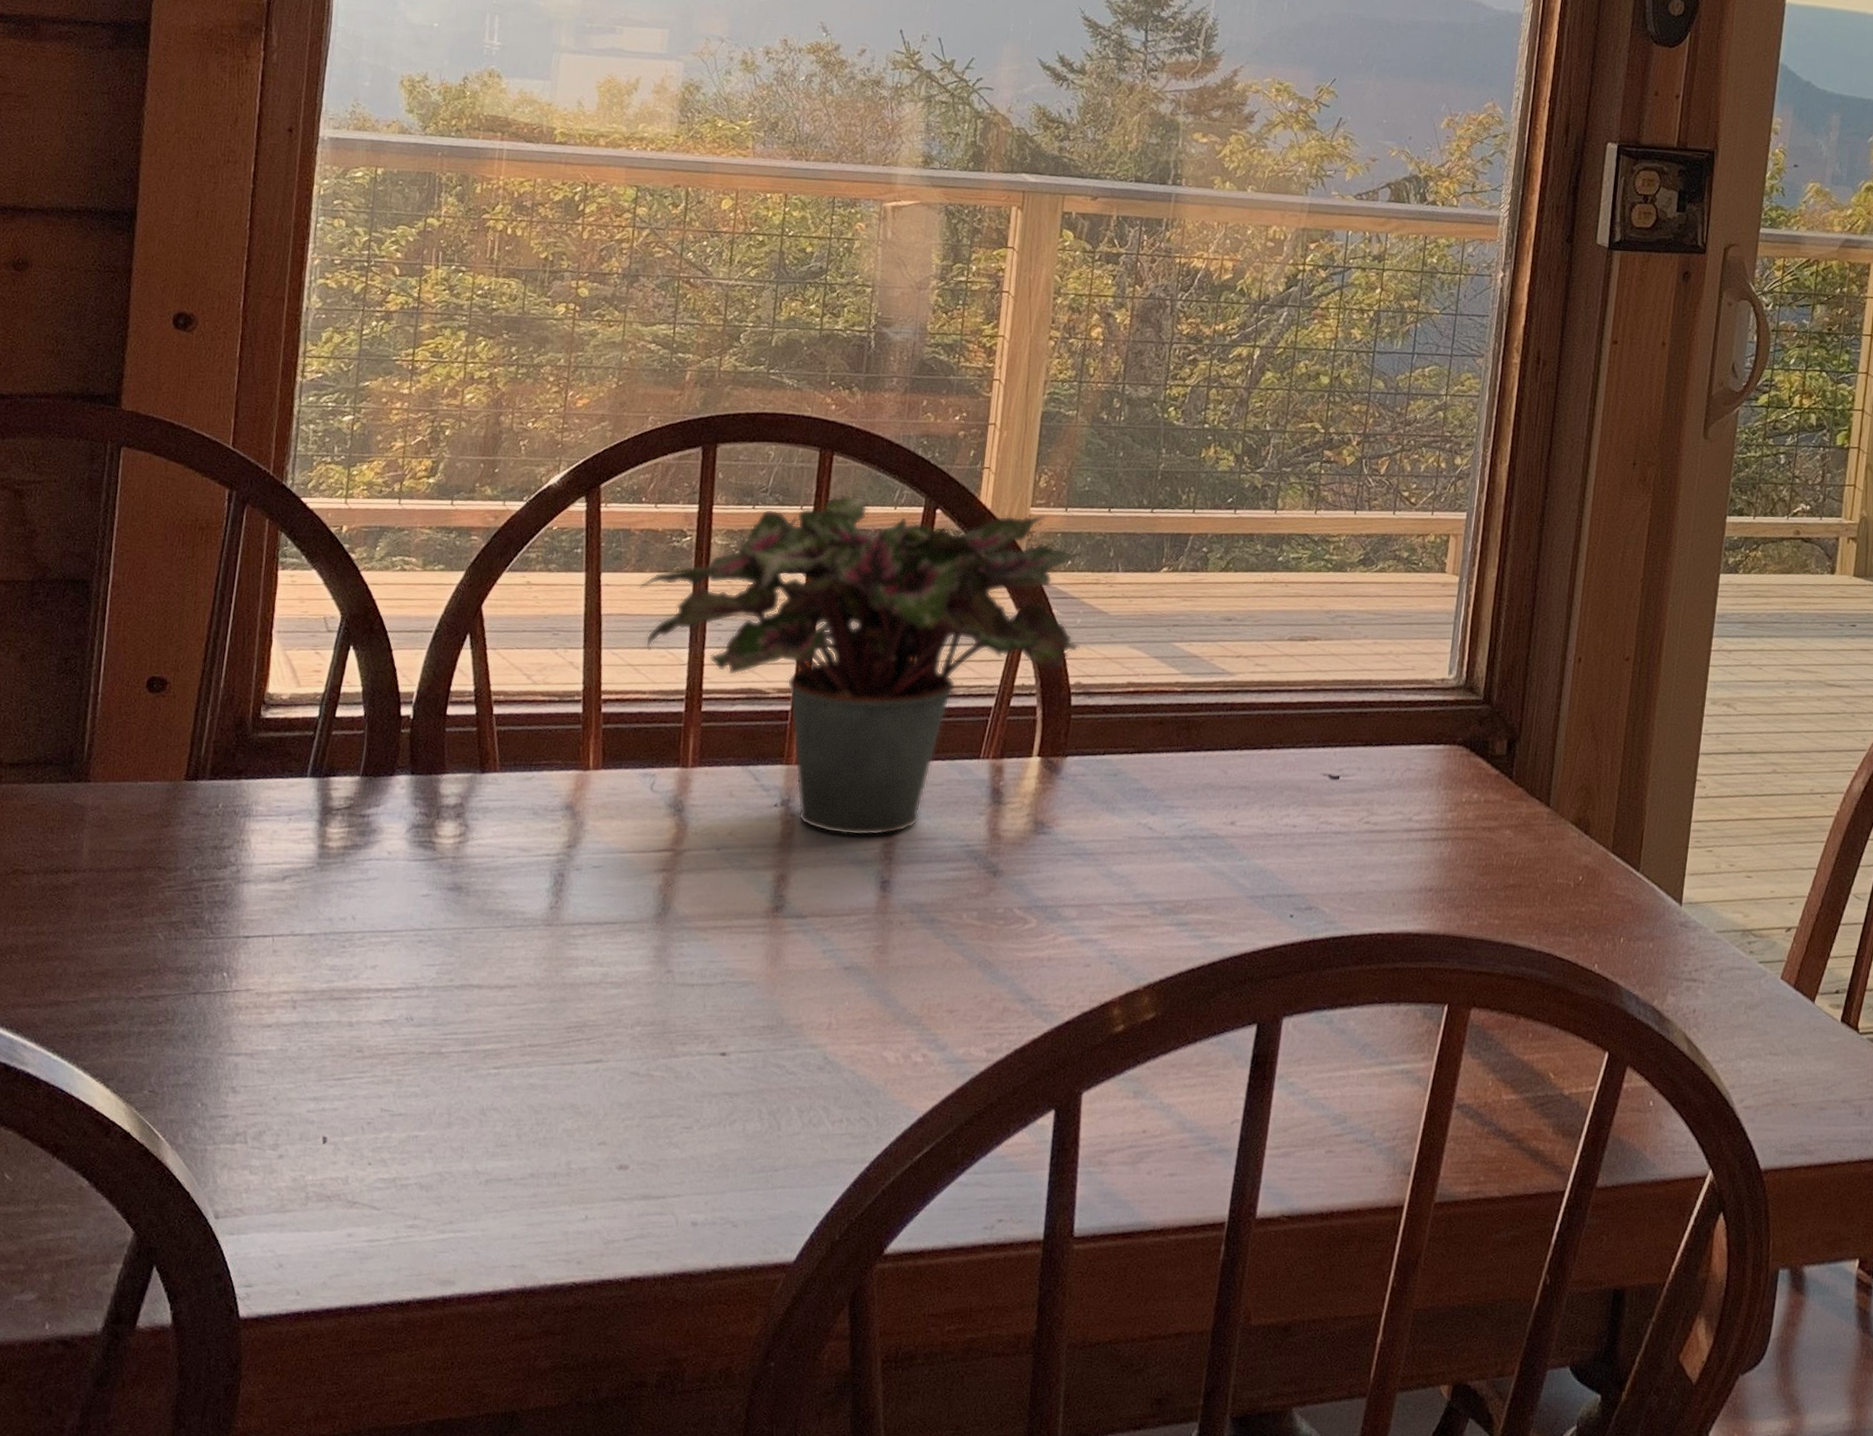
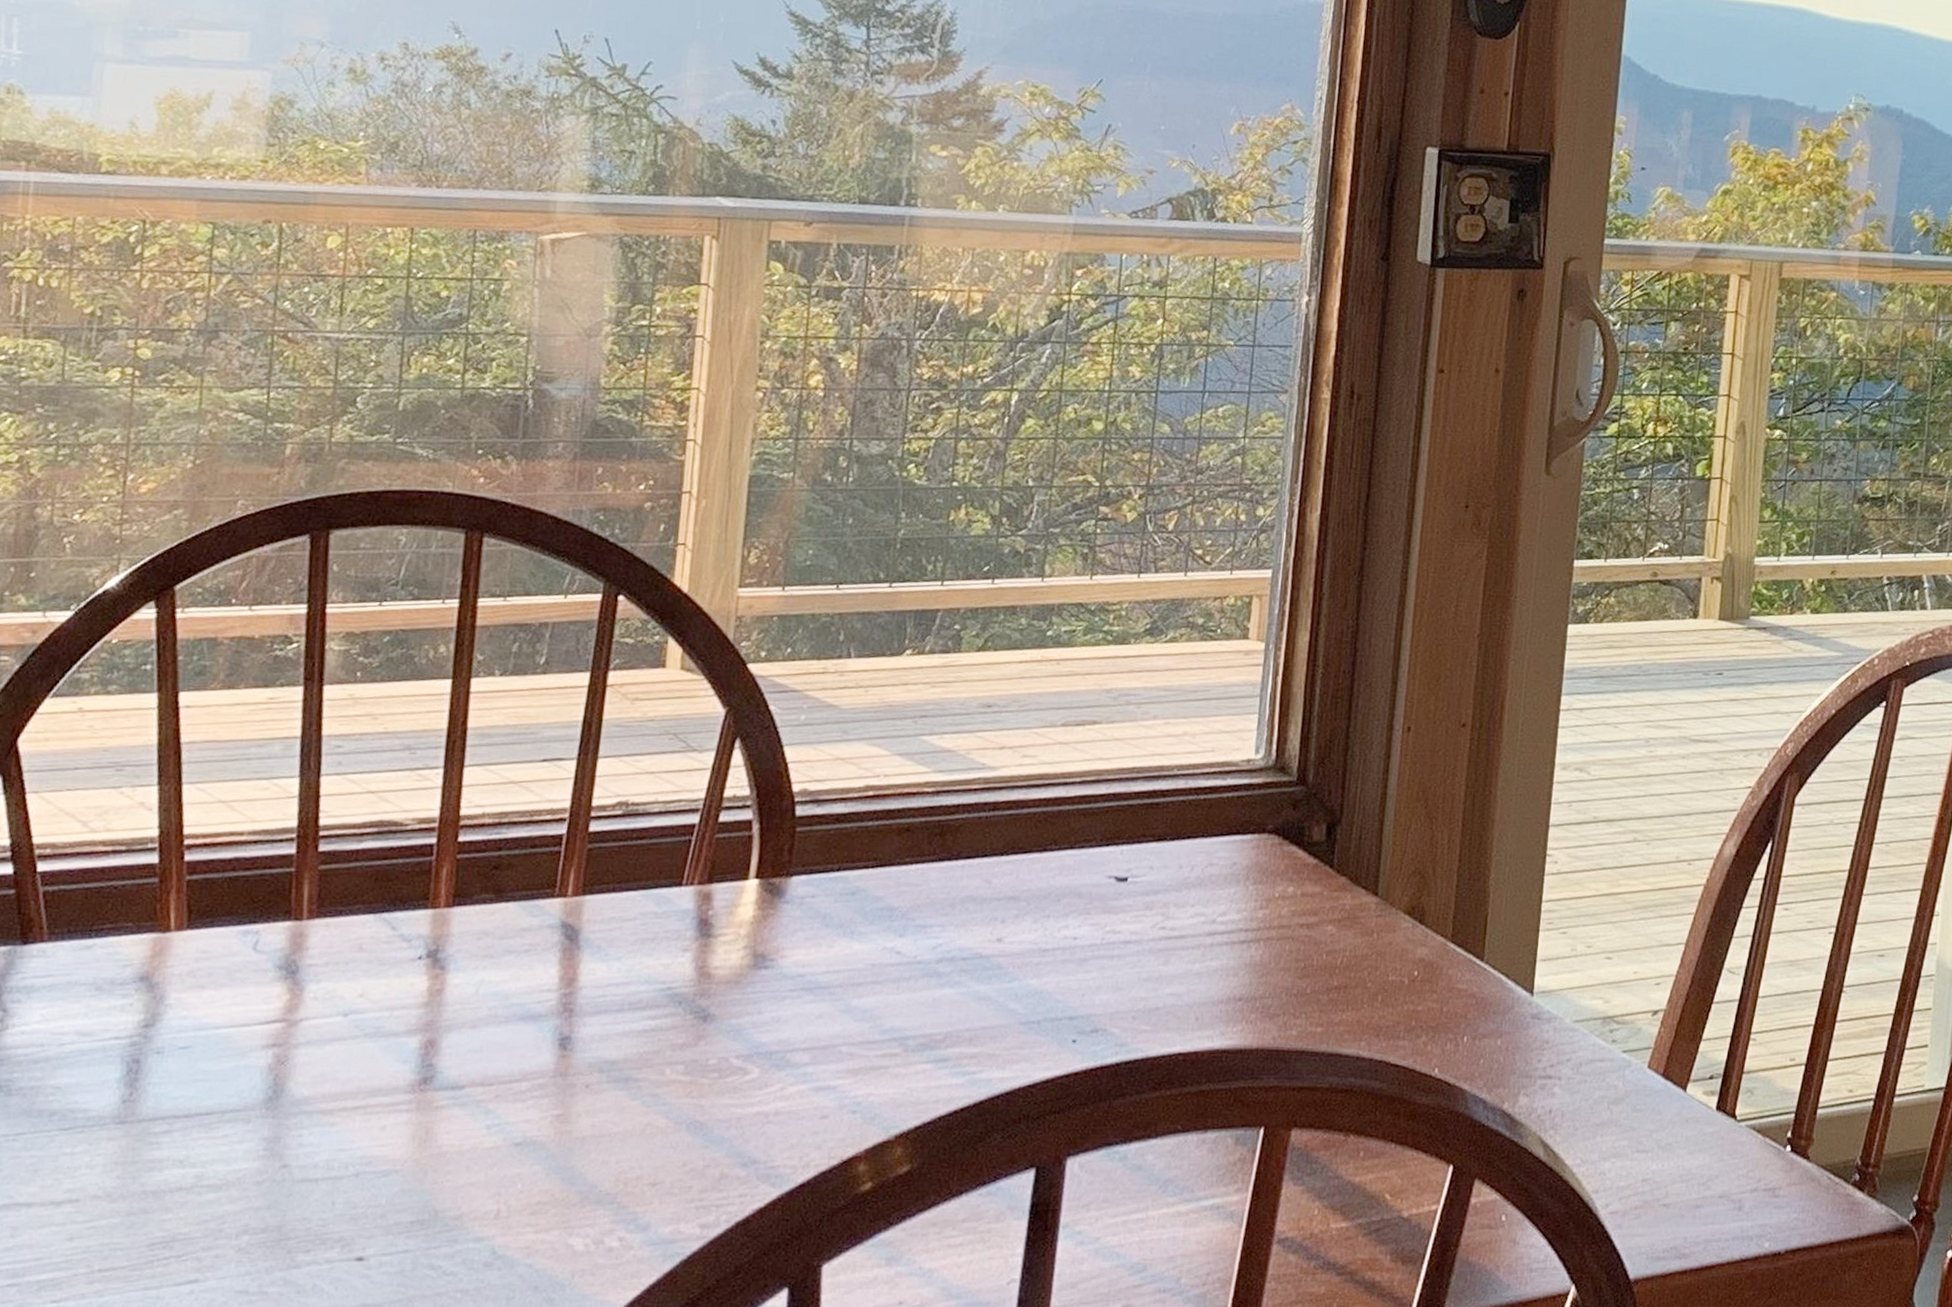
potted plant: present [639,494,1083,836] -> none [231,583,805,988]

